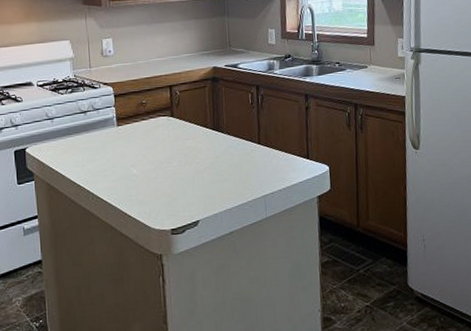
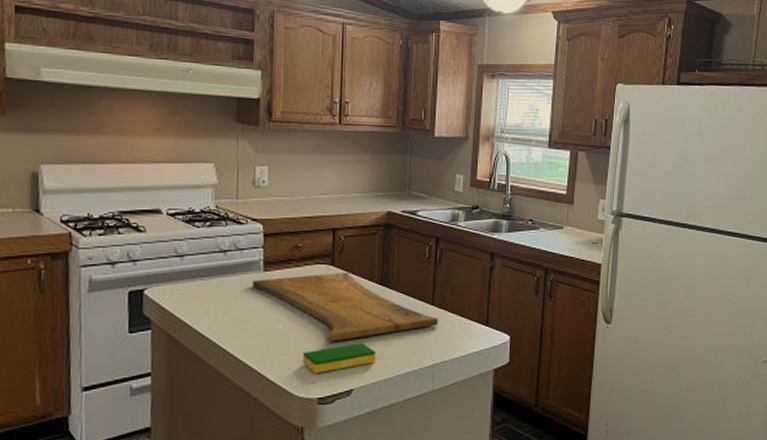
cutting board: none [109,121,266,181] -> present [253,271,439,341]
dish sponge: none [154,181,216,208] -> present [302,343,377,373]

